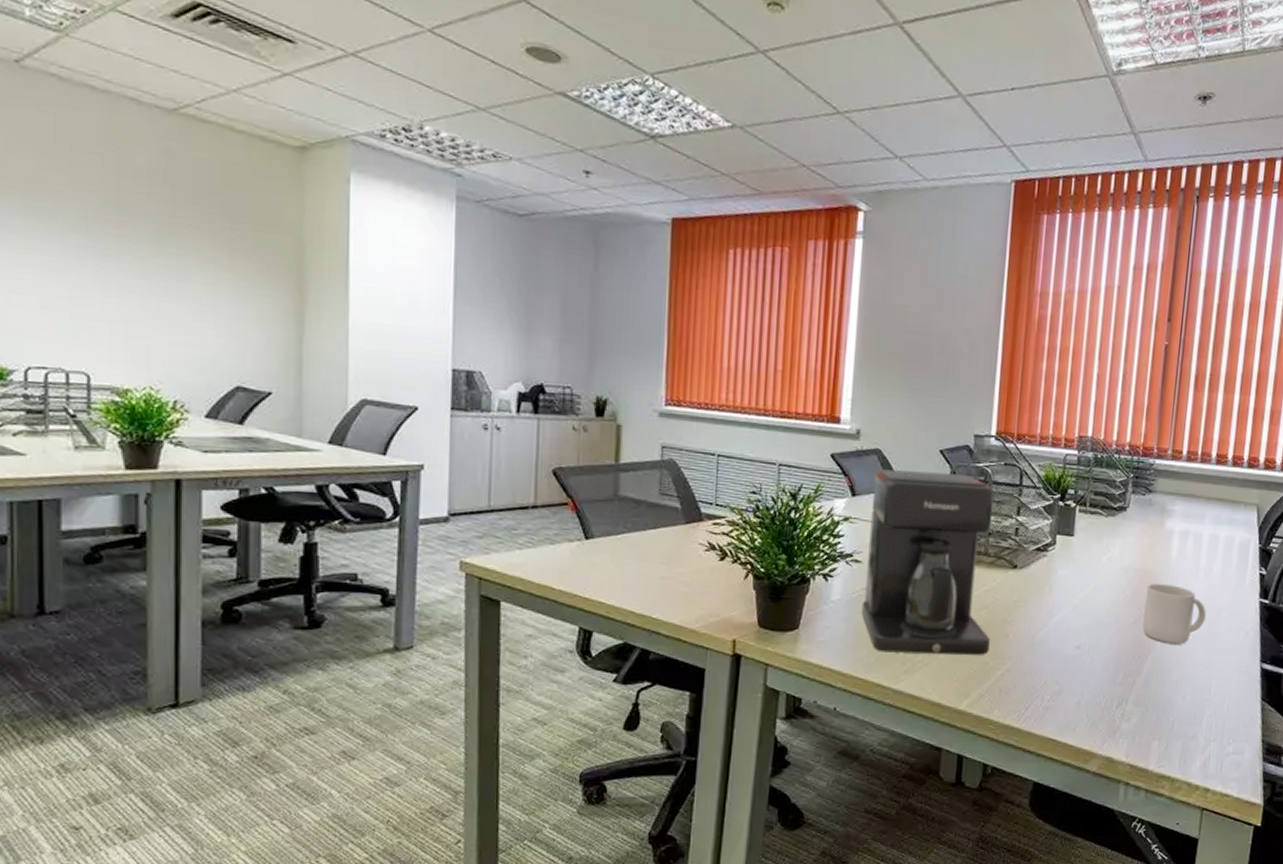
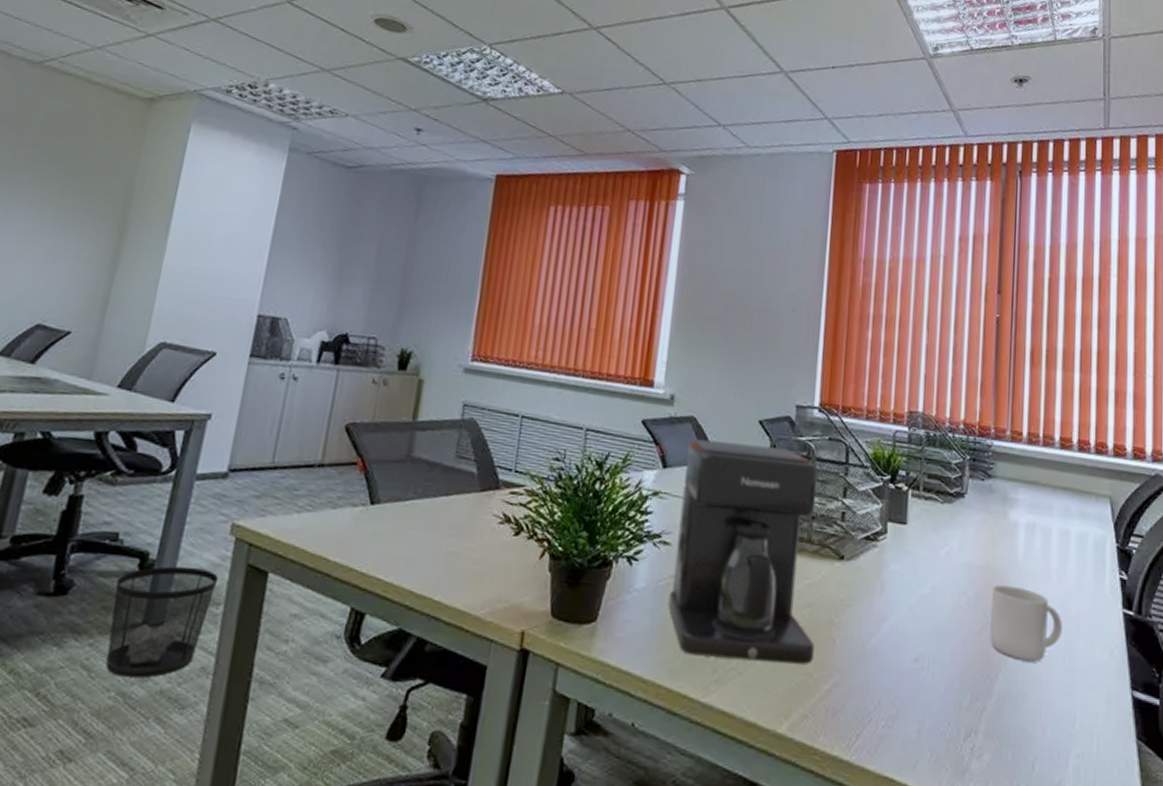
waste bin: none [363,599,456,692] -> present [105,566,219,678]

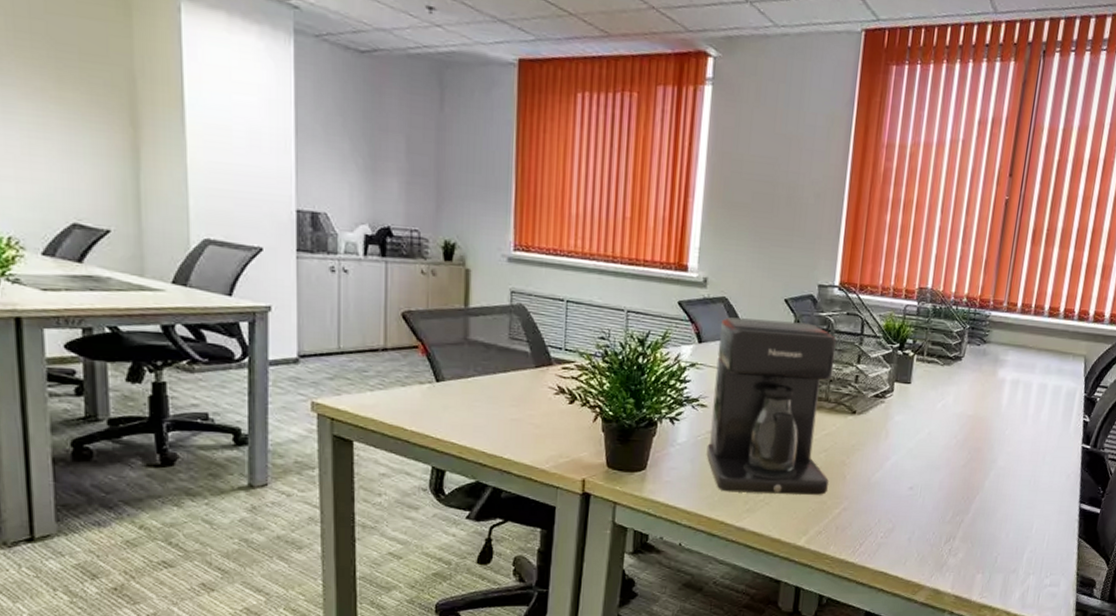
waste bin: present [105,566,219,678] -> none [216,439,309,527]
mug: present [990,584,1062,661] -> none [972,429,1032,485]

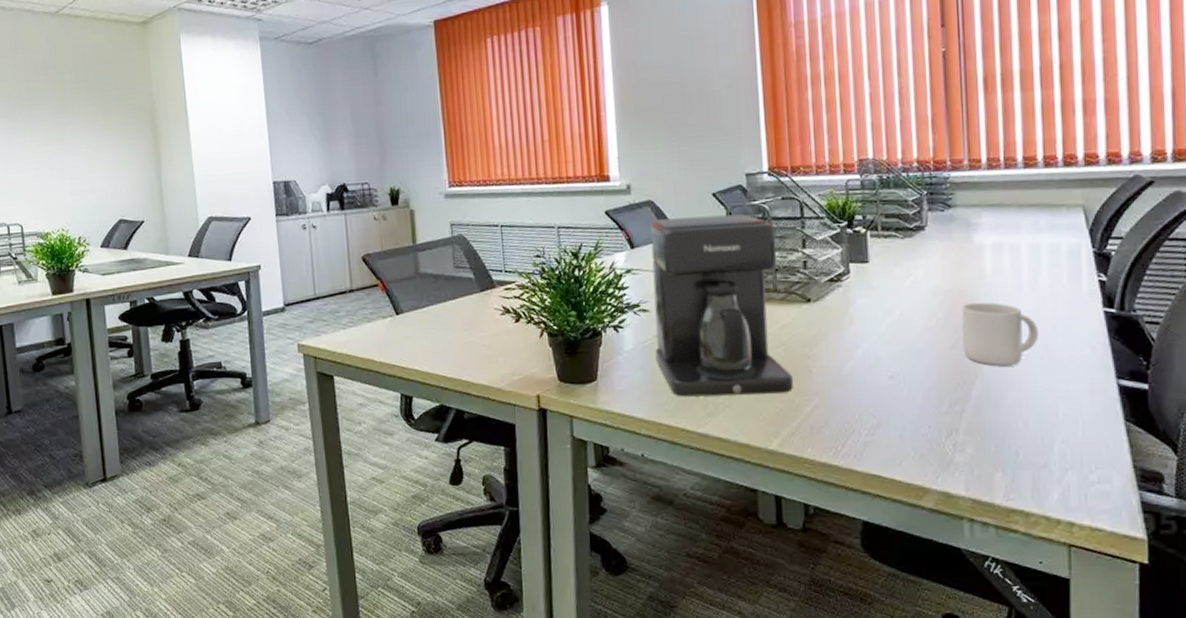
mug: none [972,429,1032,485] -> present [961,302,1038,366]

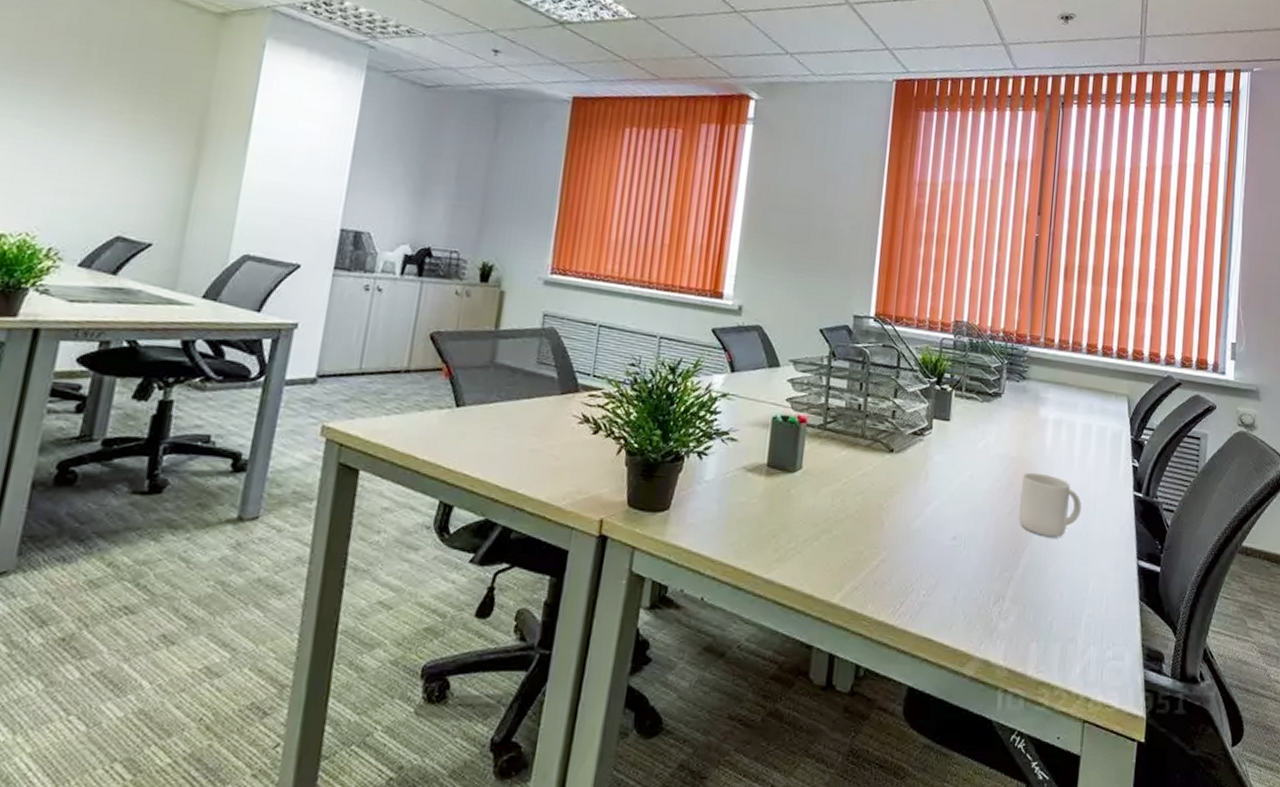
coffee maker: present [650,214,793,397] -> none [734,346,872,544]

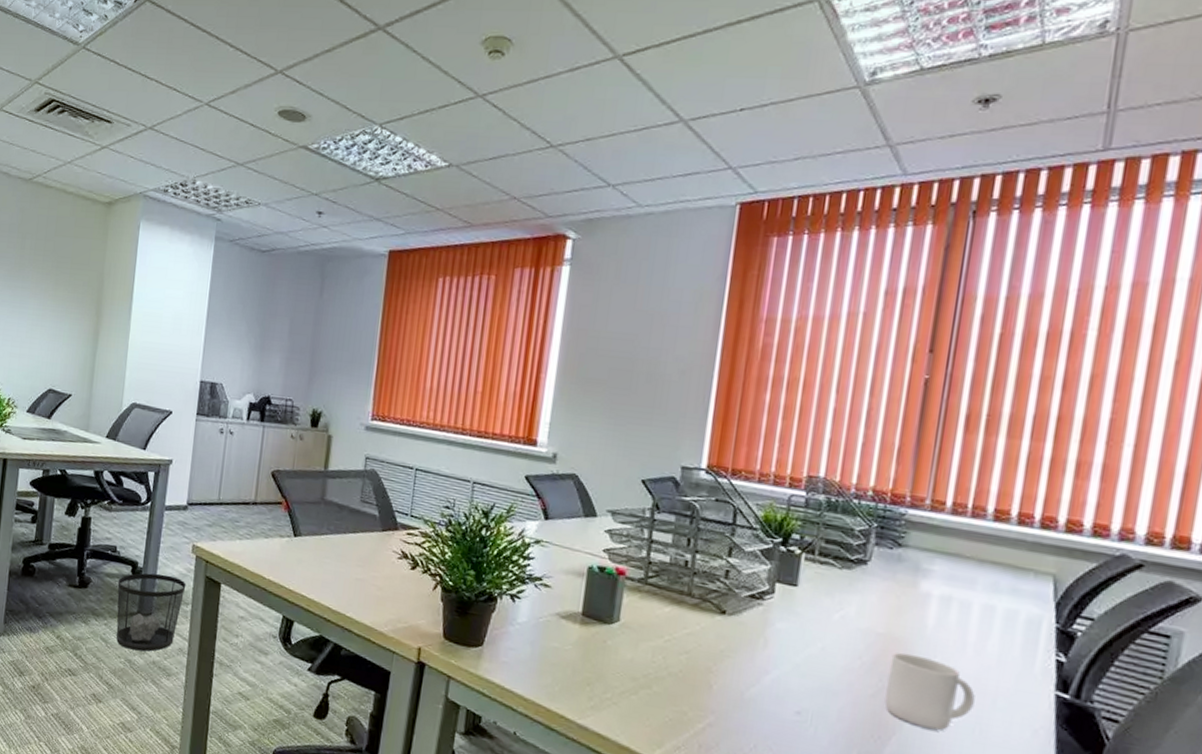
waste bin: none [203,465,311,568] -> present [116,573,186,652]

